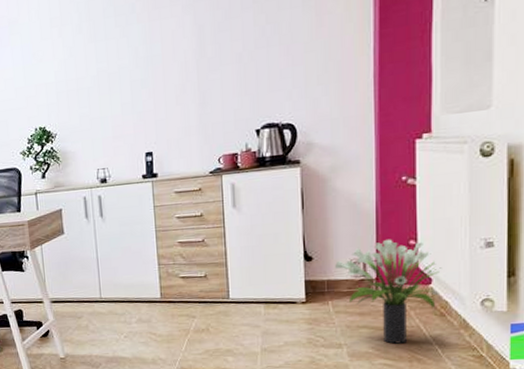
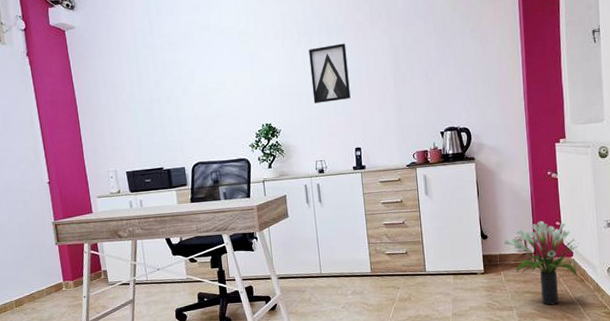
wall art: none [91,26,142,101] -> present [308,43,351,104]

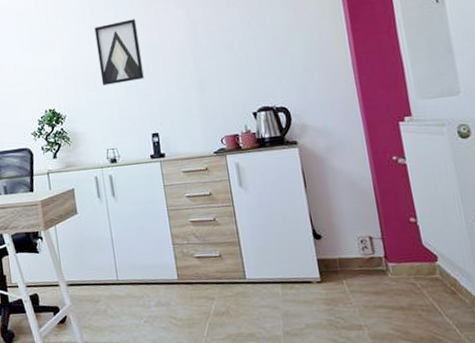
potted plant: present [504,221,580,305] -> none [344,216,447,324]

